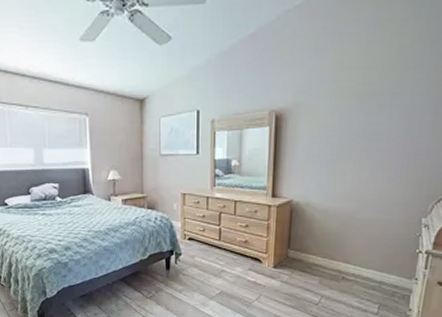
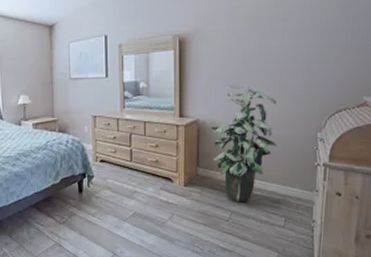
indoor plant: none [302,164,379,287] -> present [208,84,277,203]

